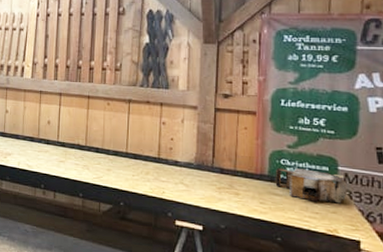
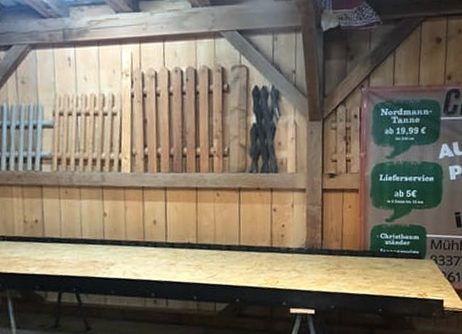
cardboard box: present [275,168,348,204] -> none [376,240,434,271]

